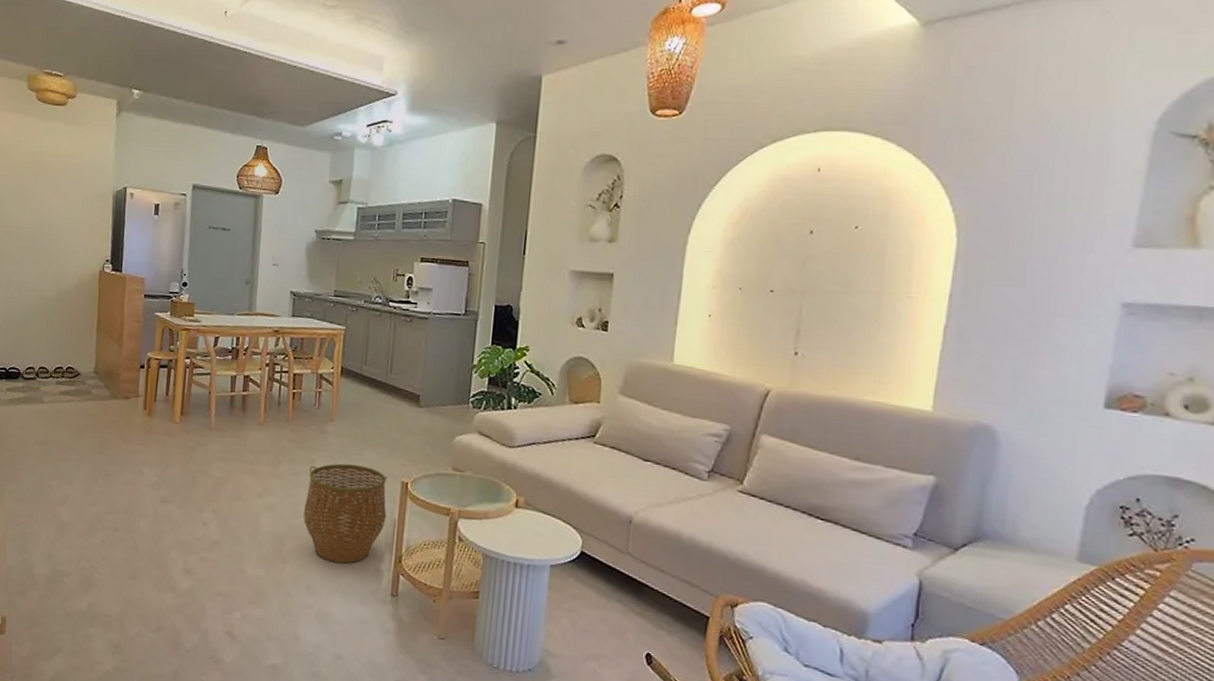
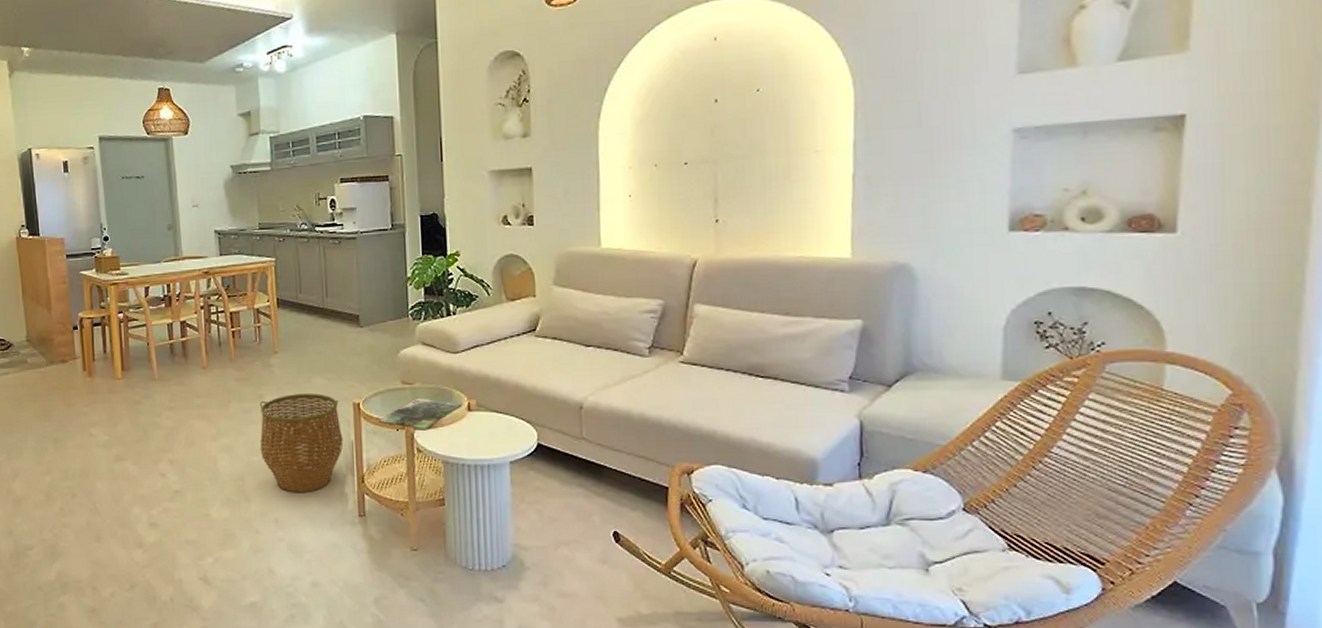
magazine: none [425,486,509,521] -> present [379,398,461,431]

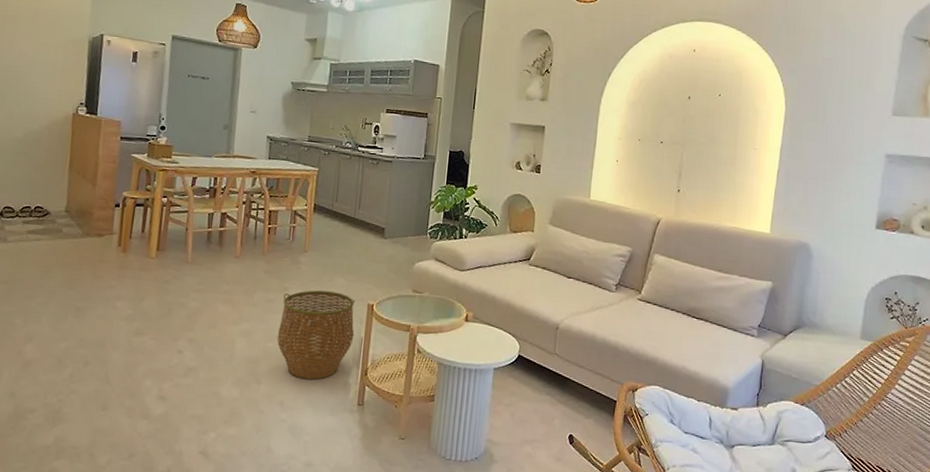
magazine: present [379,398,461,431] -> none [388,305,460,335]

